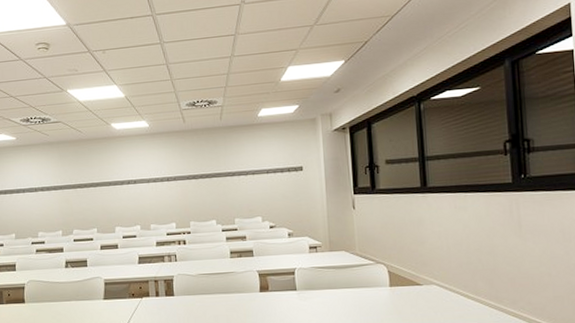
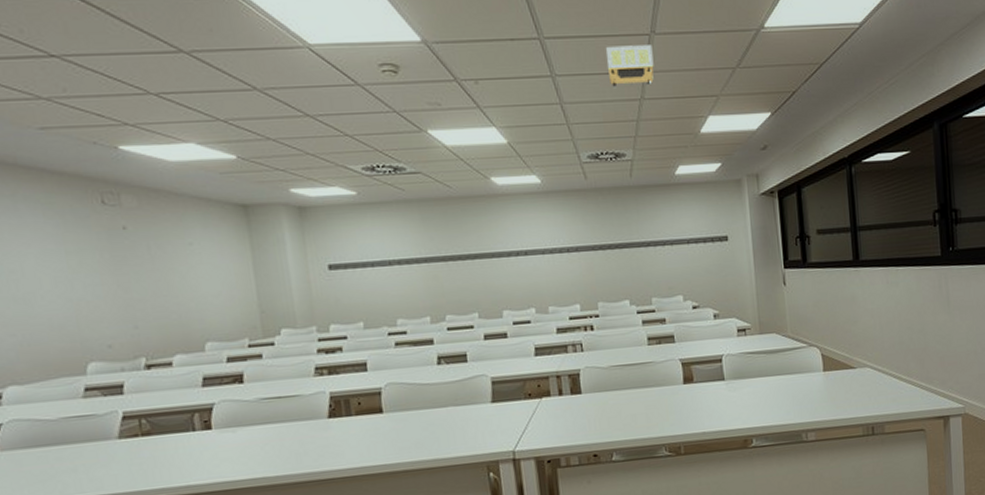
projector: none [204,12,243,49] -> present [606,45,654,88]

